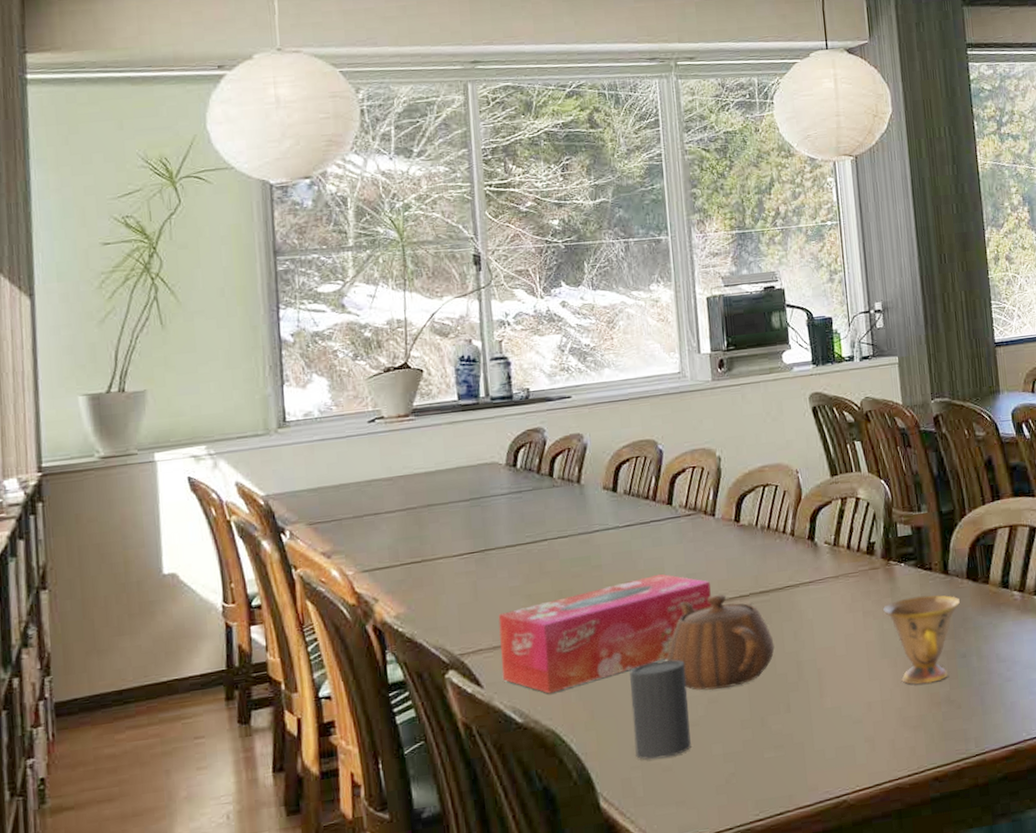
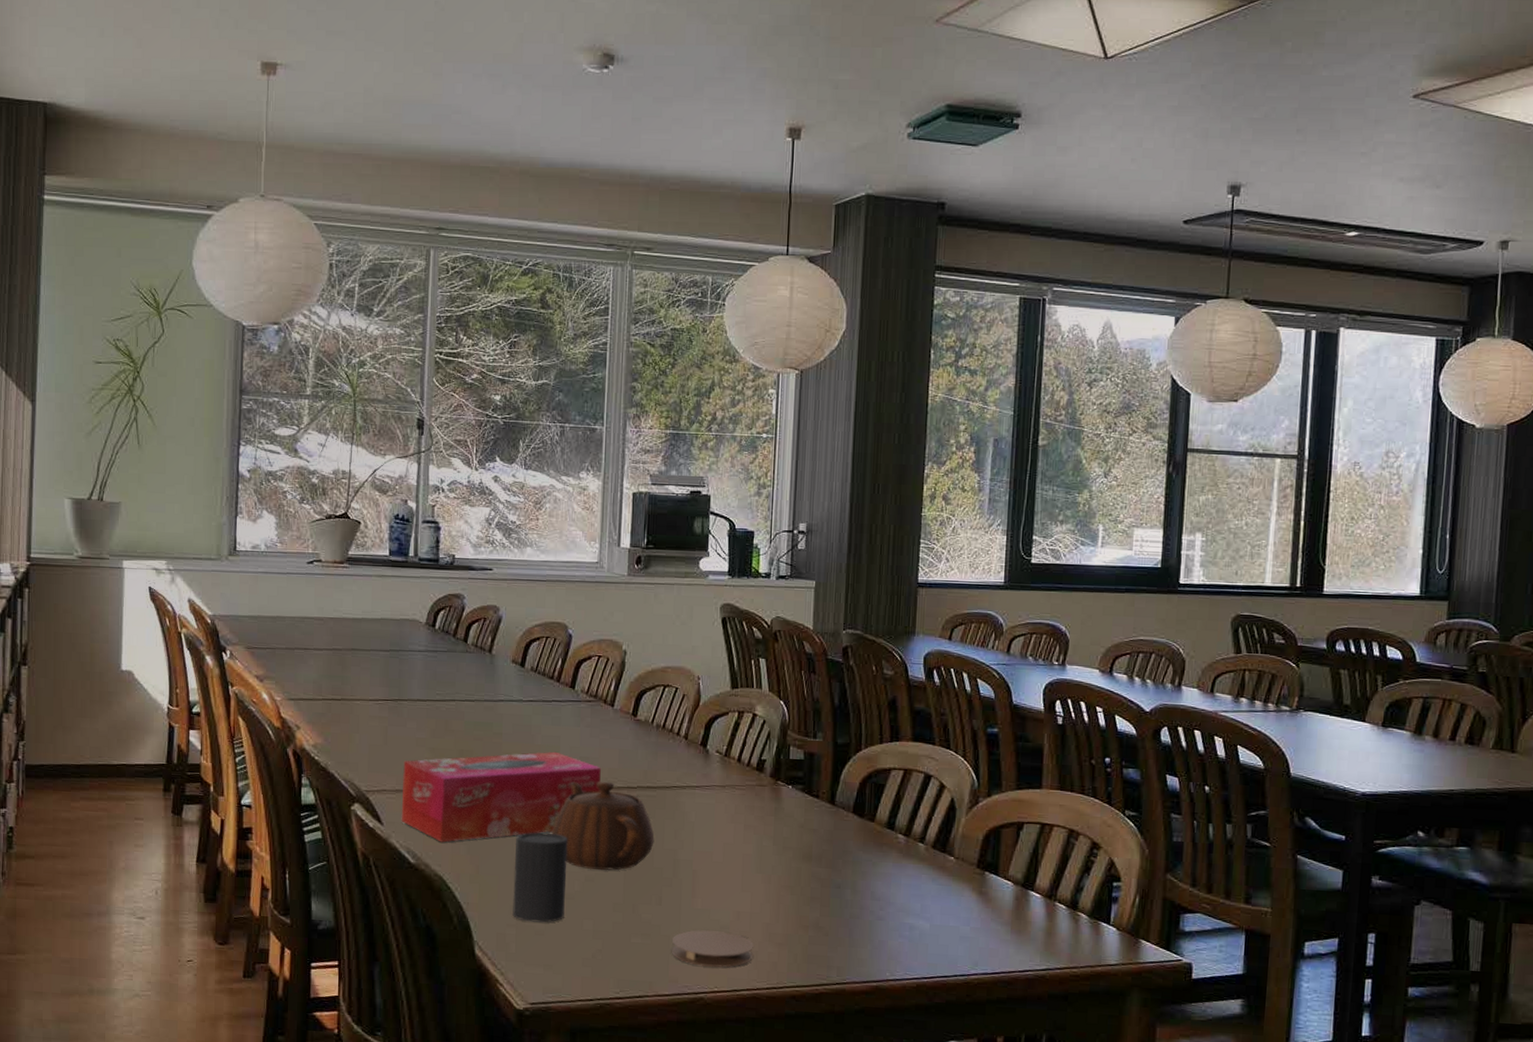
coaster: none [805,725,890,768] -> present [671,930,753,968]
teacup: present [883,595,960,685] -> none [765,819,842,906]

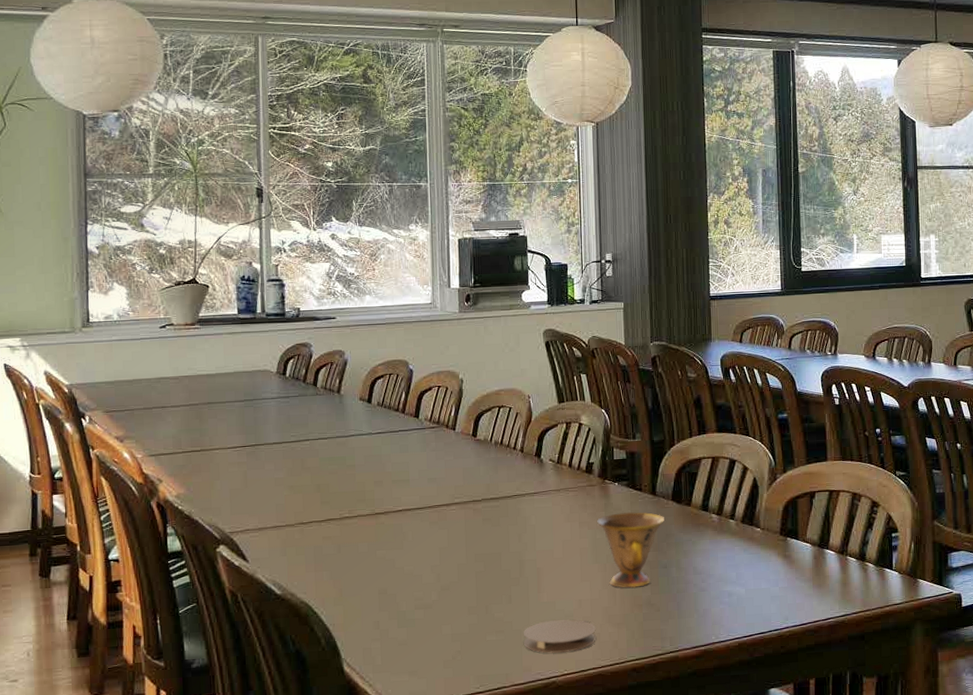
tissue box: present [401,751,601,843] -> none [264,476,449,572]
cup: present [513,832,568,923] -> none [374,550,424,634]
teapot: present [551,781,655,871] -> none [407,497,501,580]
teacup: none [765,819,842,906] -> present [597,511,664,588]

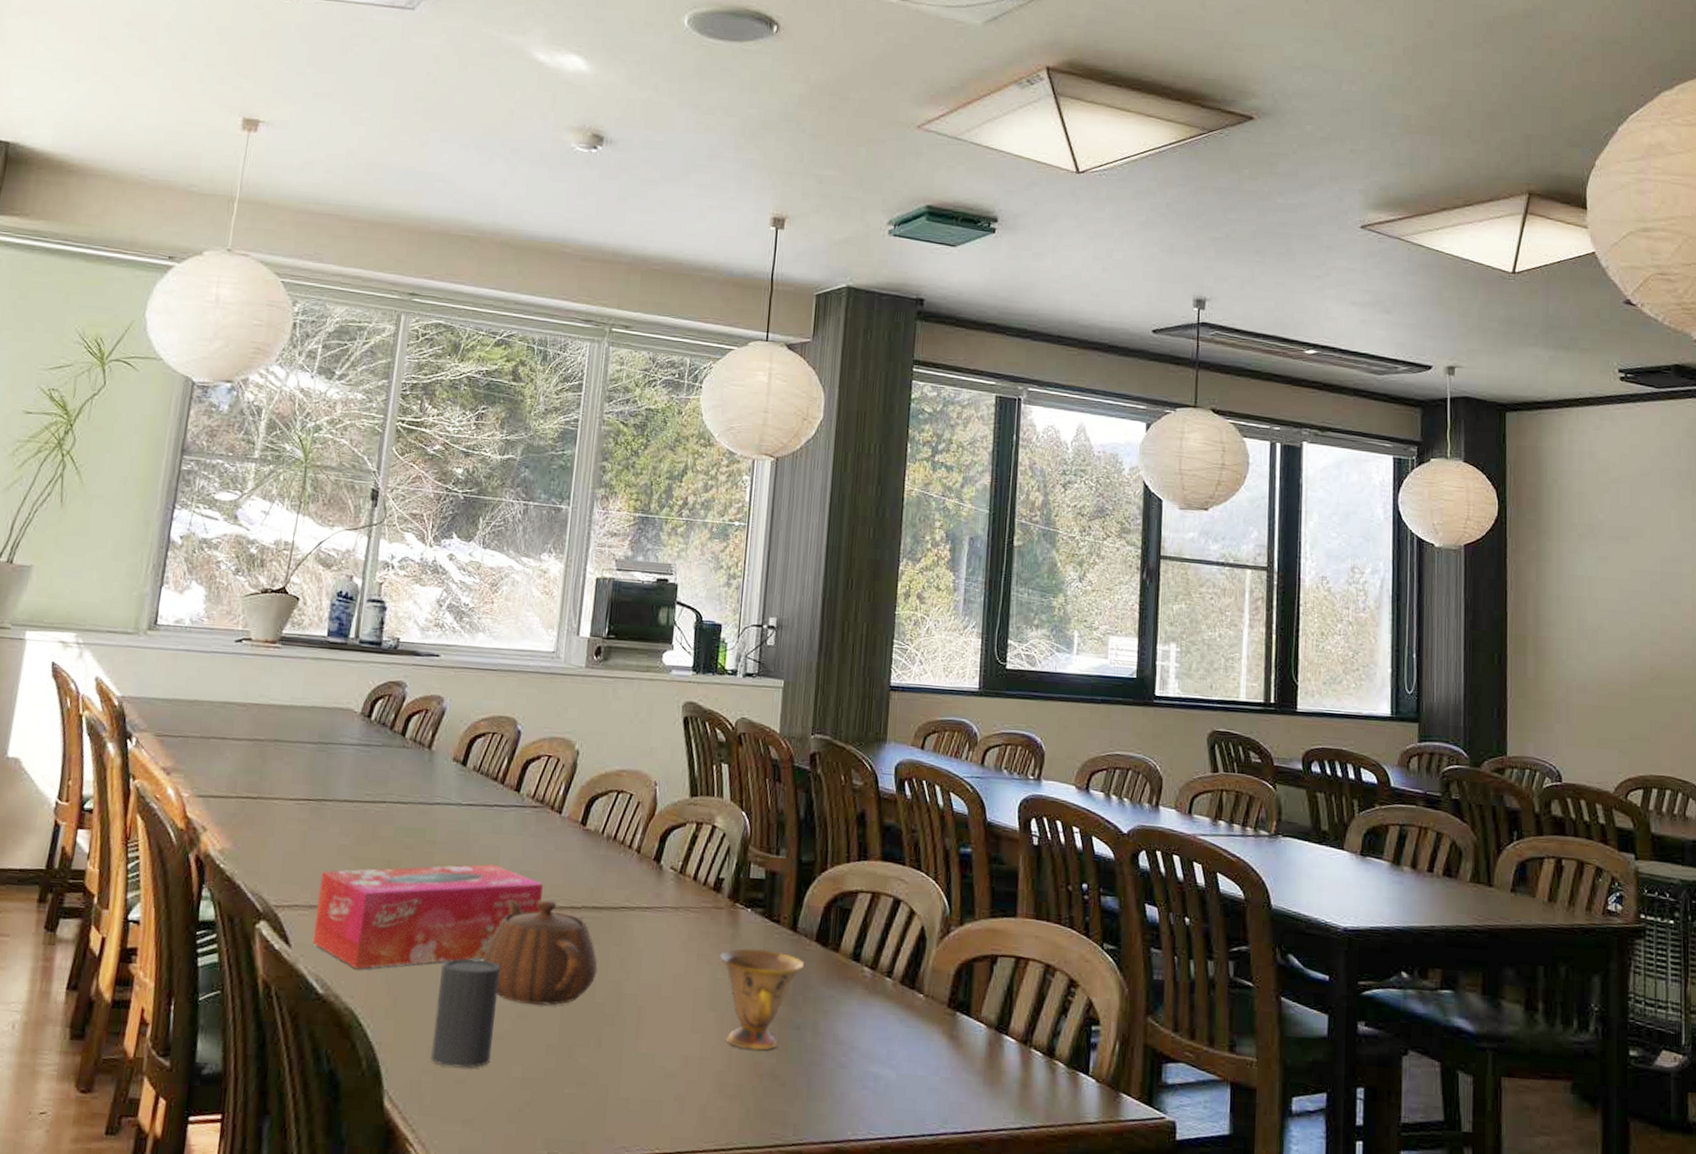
tissue box: none [264,476,449,572] -> present [312,863,543,969]
cup: none [374,550,424,634] -> present [431,958,501,1068]
teapot: none [407,497,501,580] -> present [482,899,598,1006]
coaster: present [523,619,596,653] -> none [608,1078,702,1125]

